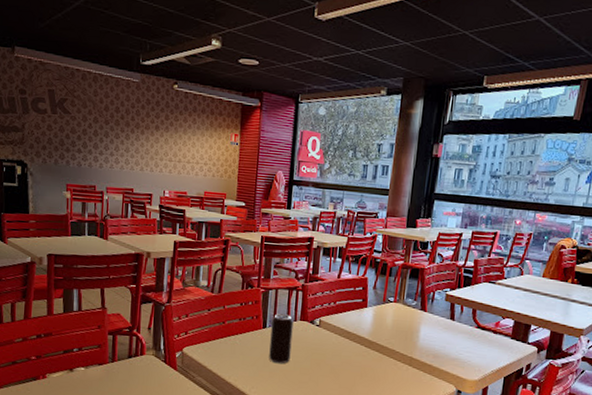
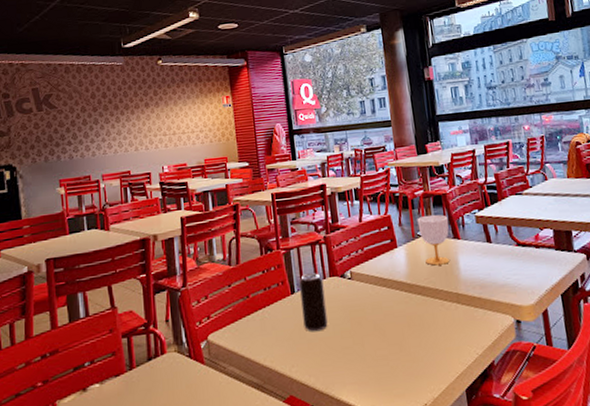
cup: none [390,284,421,331] -> present [417,214,450,266]

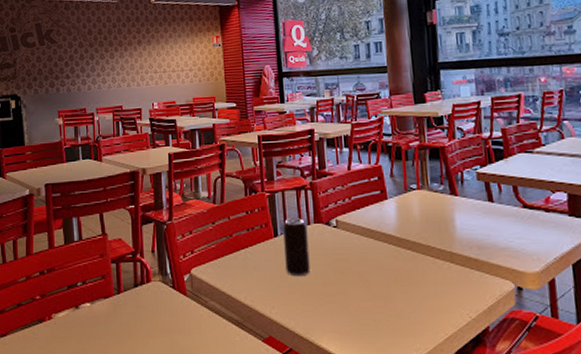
cup: present [417,214,450,266] -> none [410,167,446,221]

